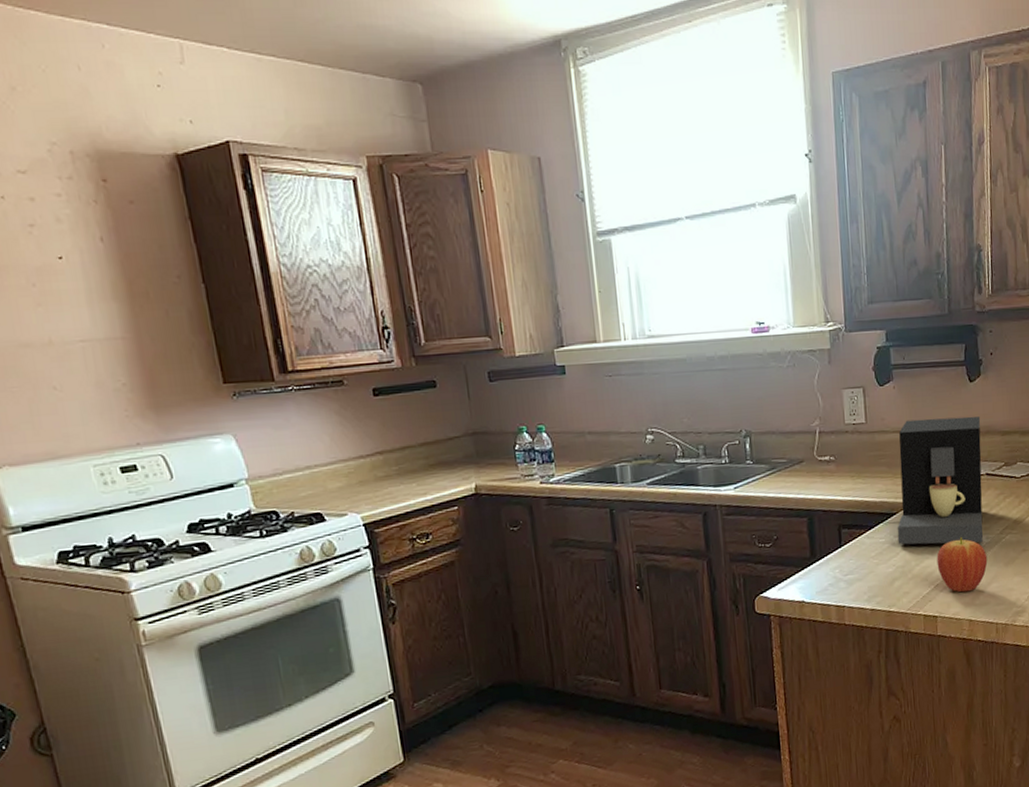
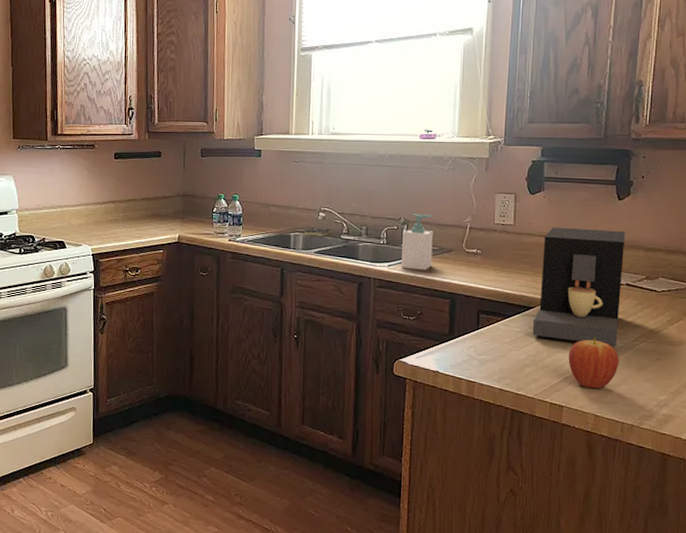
soap bottle: none [746,422,783,489] -> present [401,214,433,270]

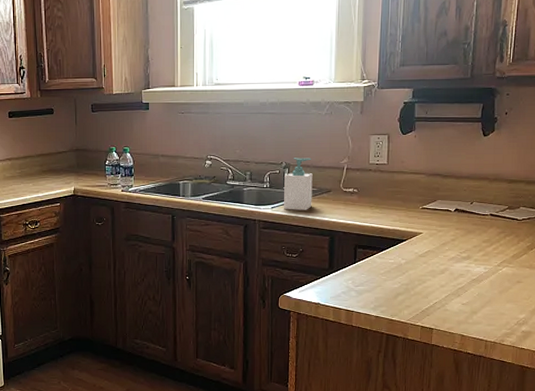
coffee maker: present [532,227,626,346] -> none [405,164,491,272]
fruit: present [568,337,619,389] -> none [437,264,484,311]

